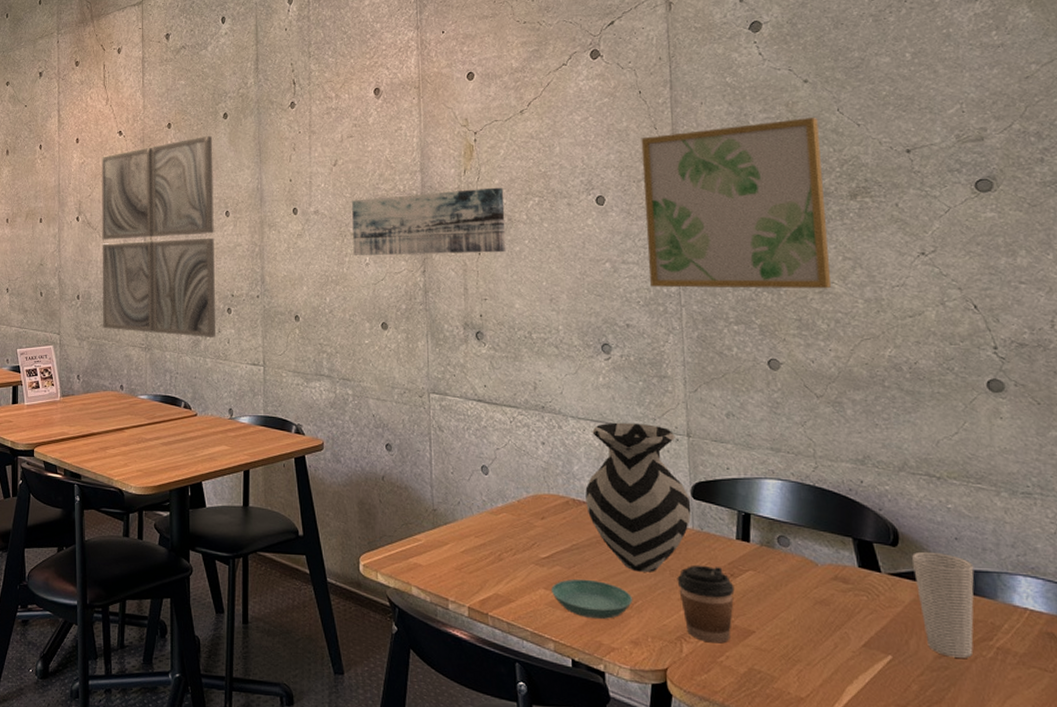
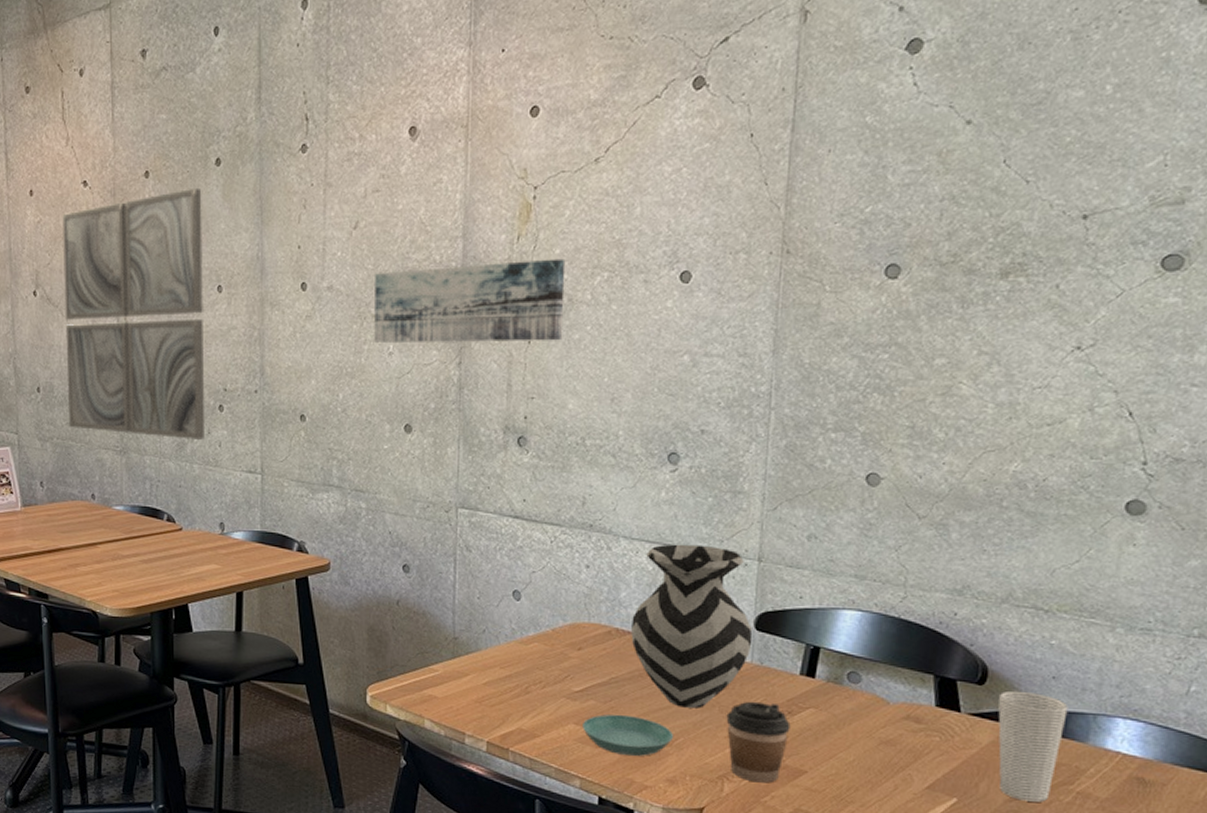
wall art: present [641,118,831,289] -> none [735,172,976,390]

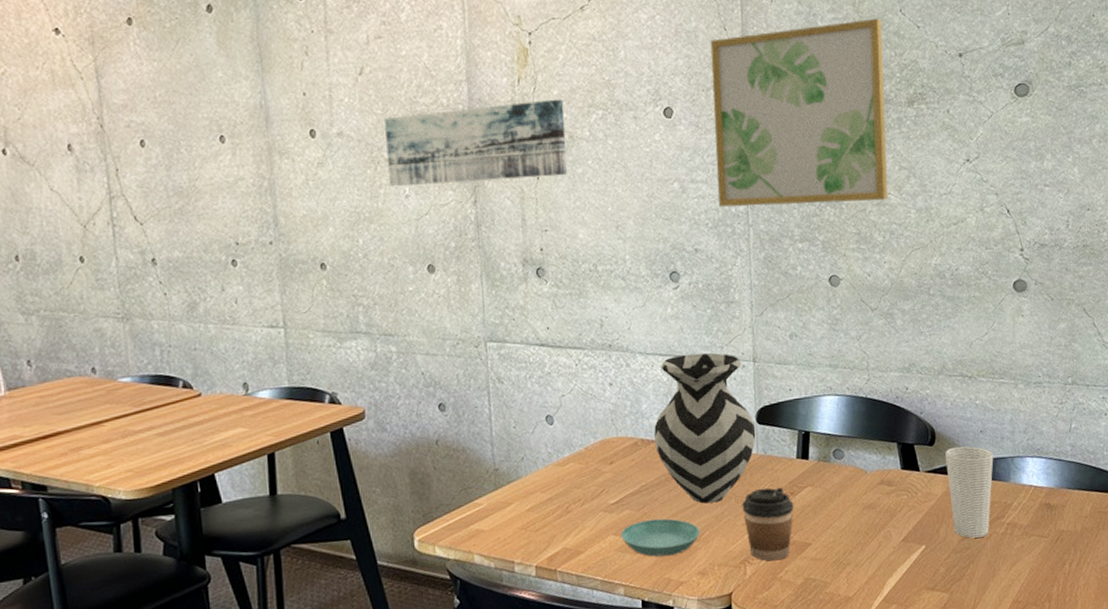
wall art: present [62,187,206,440] -> none [32,35,220,299]
wall art: none [735,172,976,390] -> present [710,19,887,207]

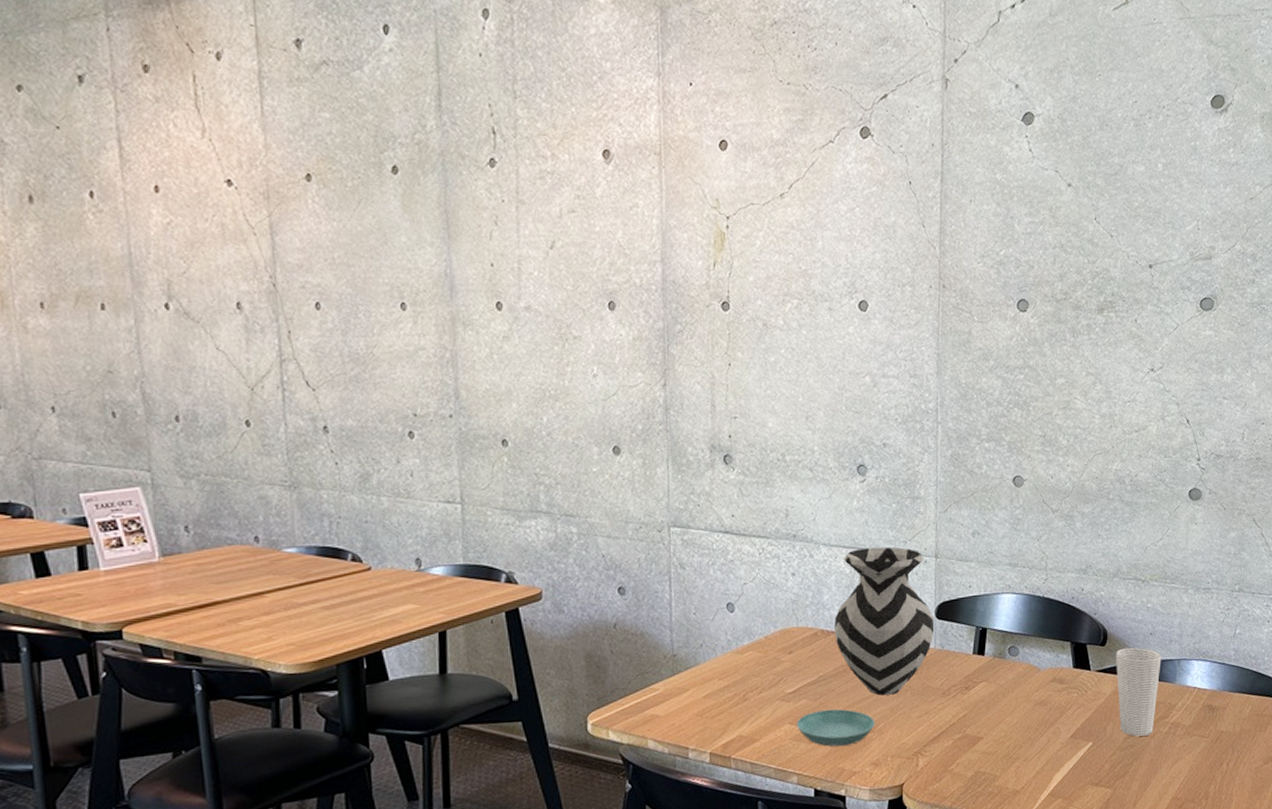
wall art: present [384,99,568,186] -> none [575,285,760,364]
wall art: present [710,19,887,207] -> none [908,225,1077,405]
coffee cup: present [742,487,794,561] -> none [917,682,968,754]

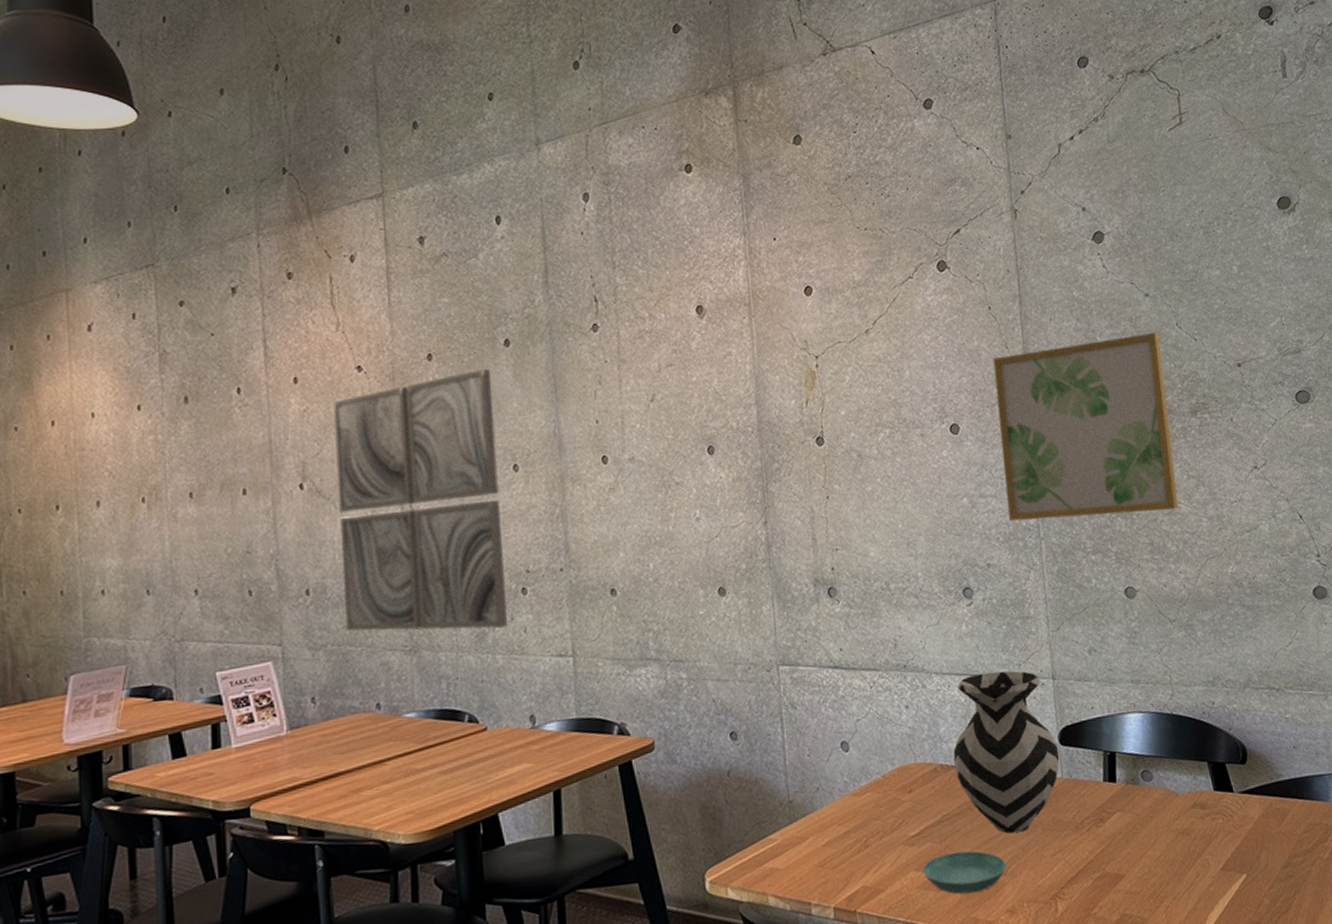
wall art: none [200,195,394,470] -> present [333,368,509,631]
wall art: none [908,225,1077,405] -> present [993,333,1178,521]
cup: present [1115,647,1162,737] -> none [1258,763,1313,865]

